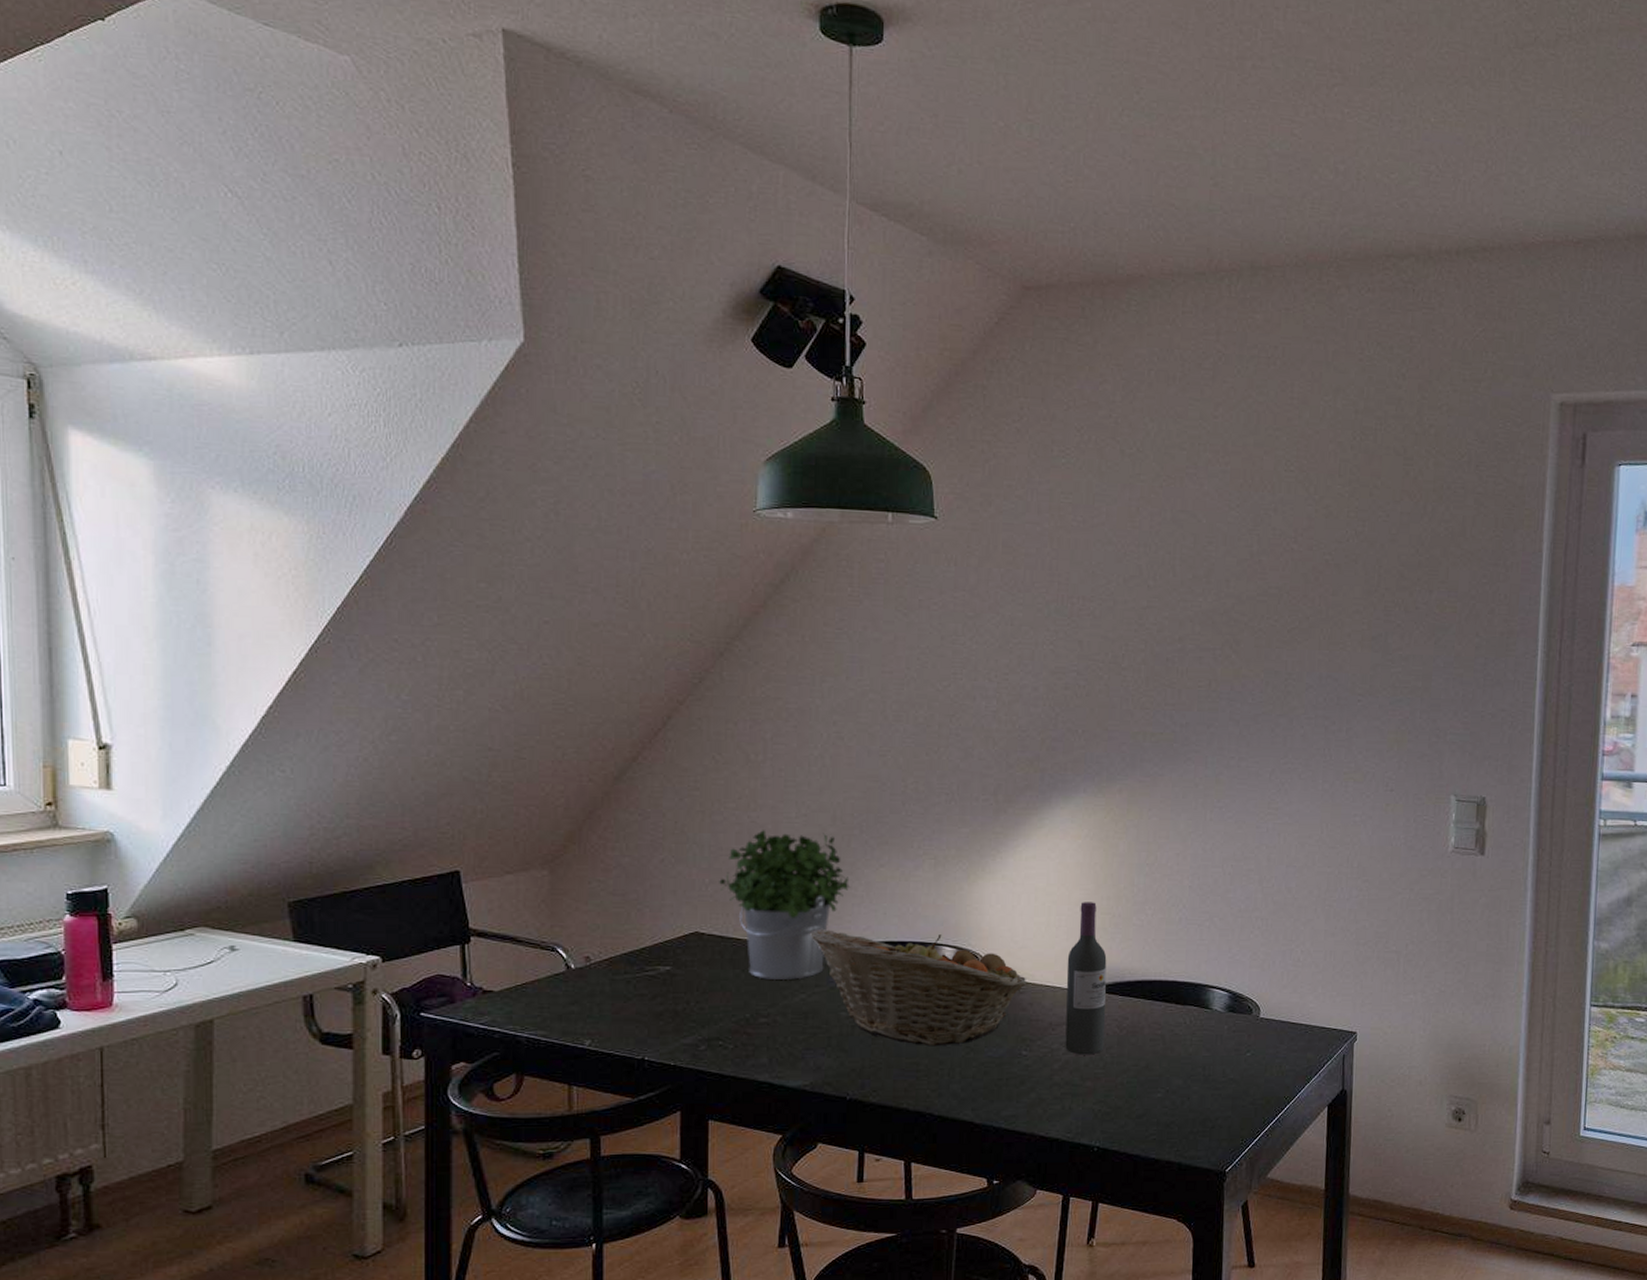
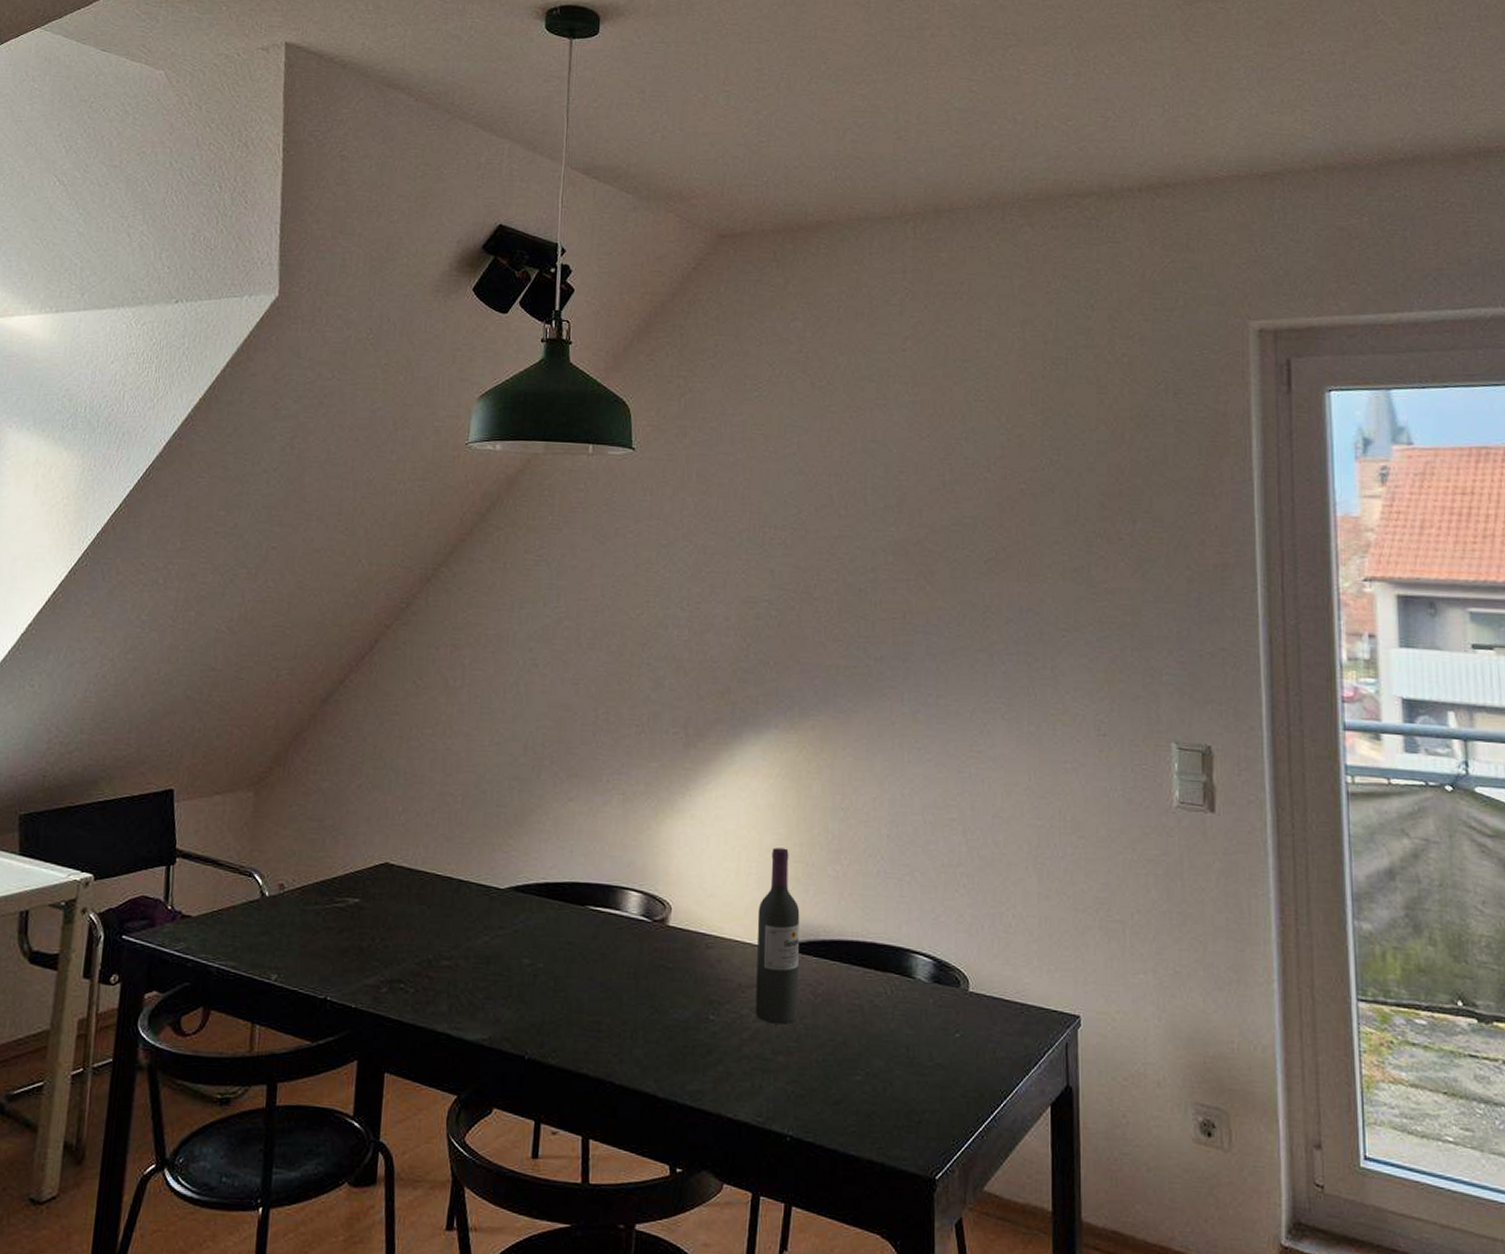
potted plant: present [719,830,851,981] -> none [412,758,539,920]
fruit basket: present [810,929,1027,1047] -> none [497,866,716,1004]

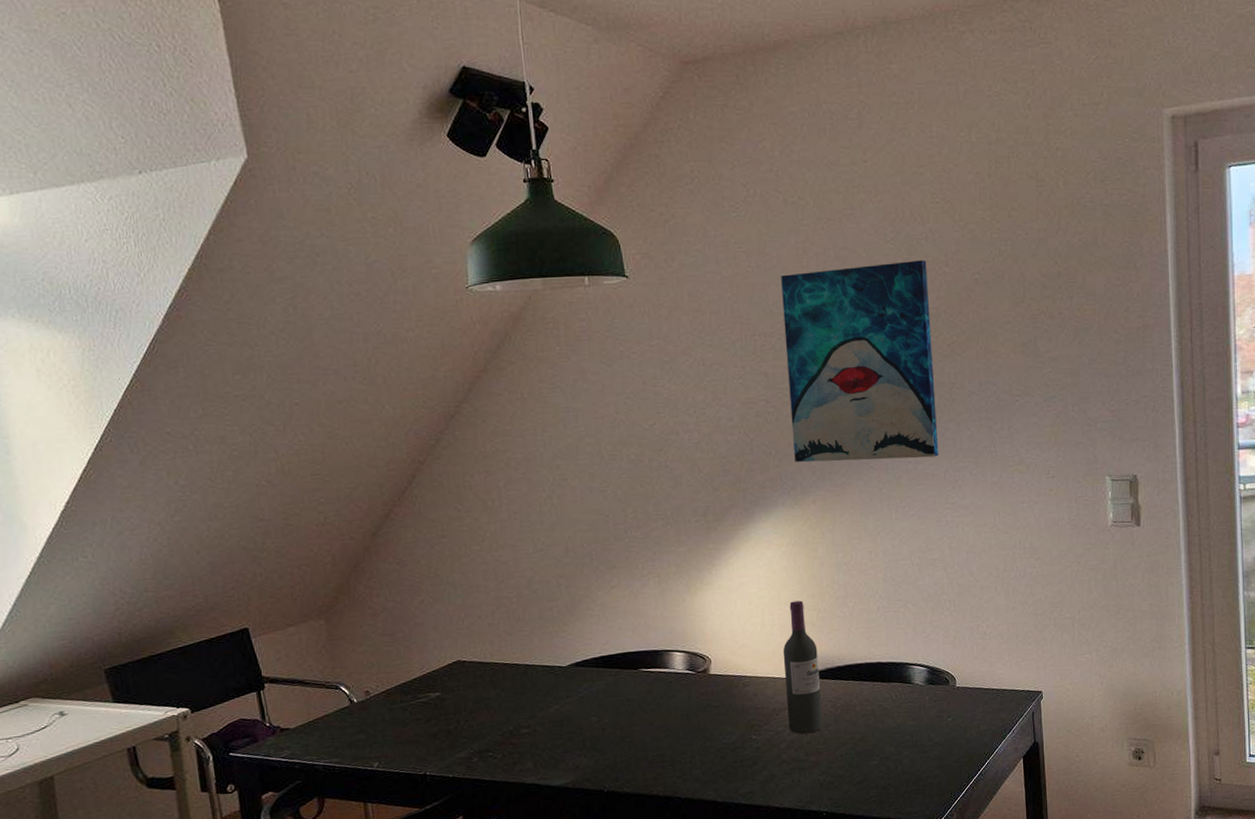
wall art: none [794,461,966,692] -> present [781,260,939,463]

